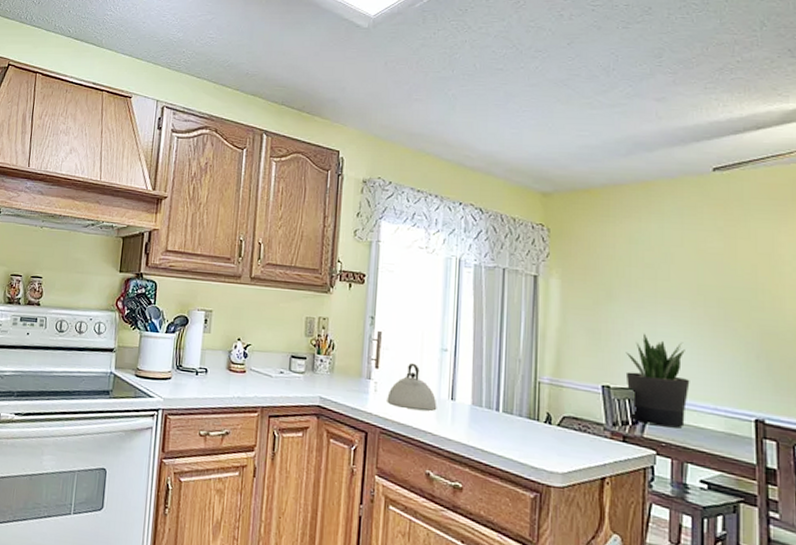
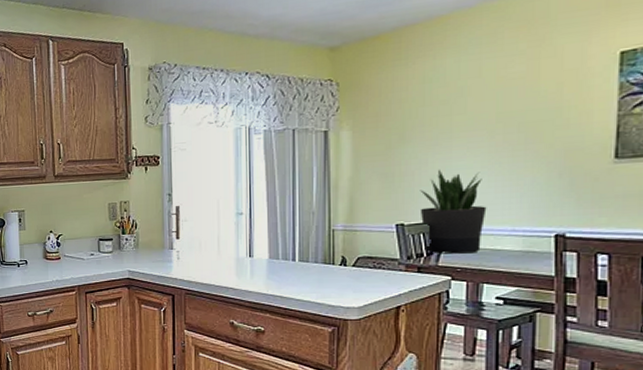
kettle: present [387,362,437,411] -> none [189,229,237,270]

